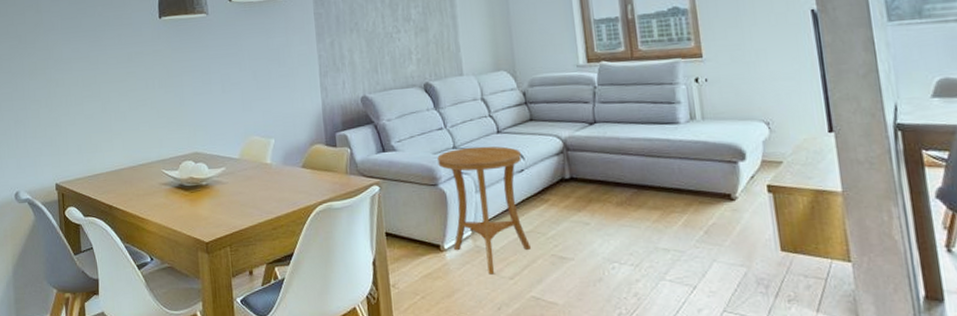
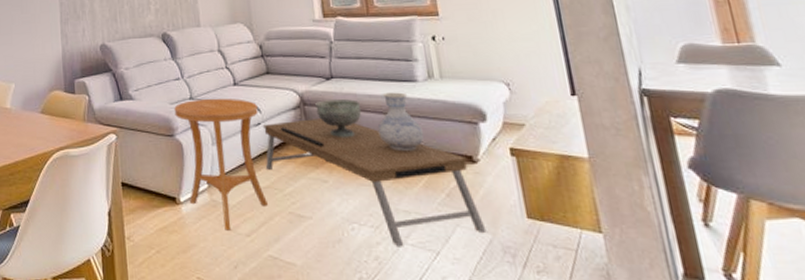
coffee table: none [525,163,742,282] -> present [262,119,487,246]
decorative bowl: none [578,143,623,182] -> present [315,99,361,138]
vase: none [639,134,685,192] -> present [377,92,425,151]

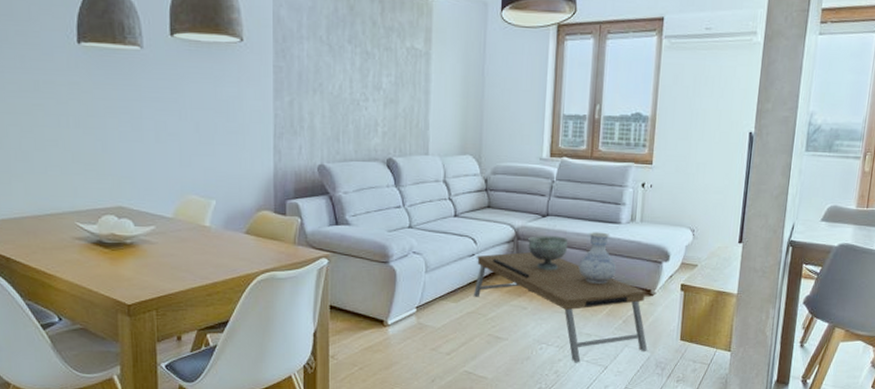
side table: present [174,98,268,231] -> none [391,228,474,350]

